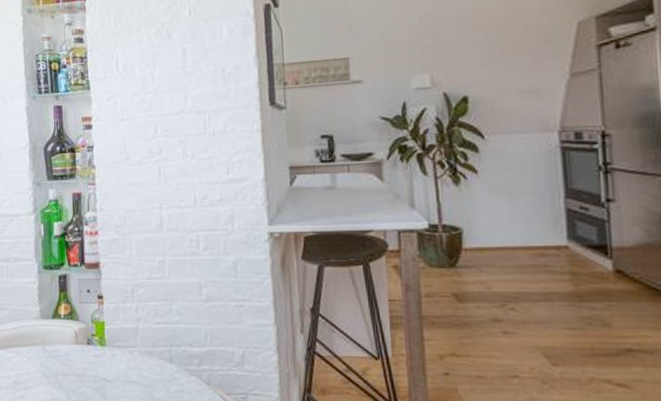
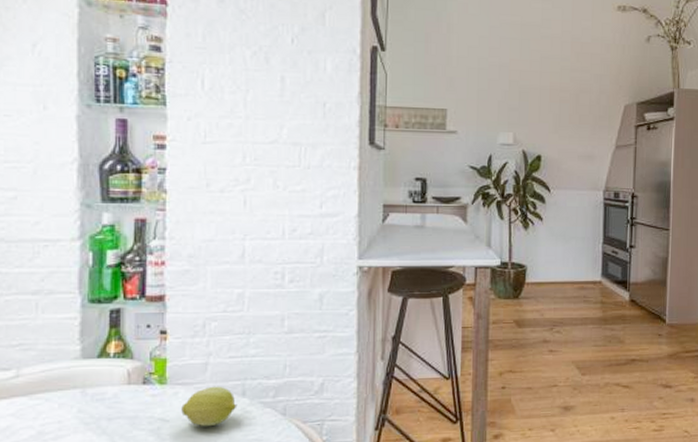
fruit: none [119,350,166,390] -> present [181,386,237,427]

